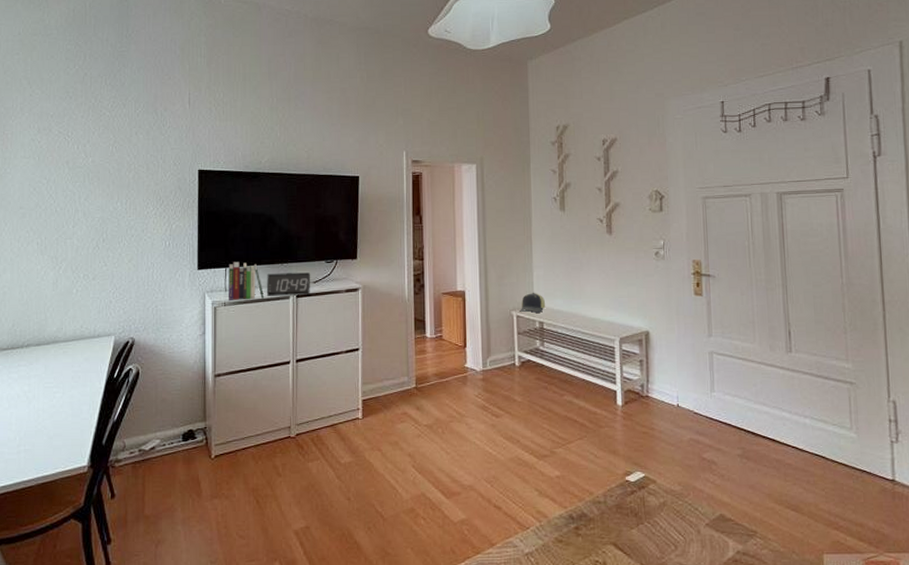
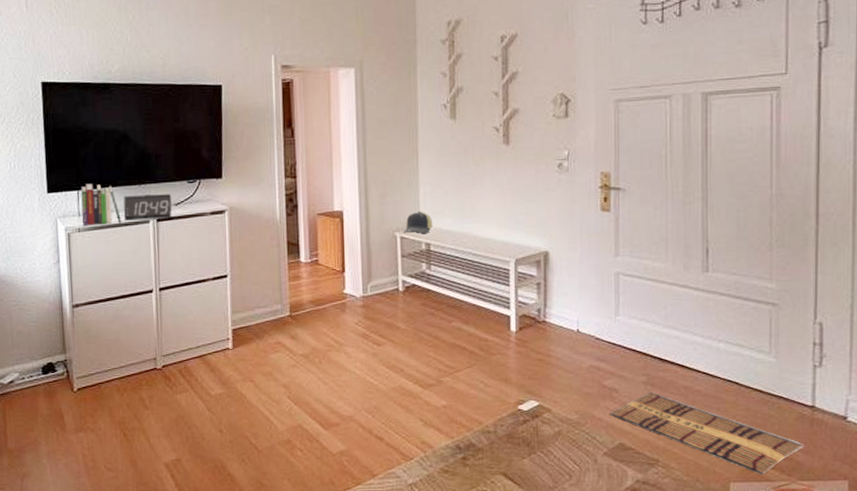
doormat: none [710,465,887,547] -> present [610,392,803,475]

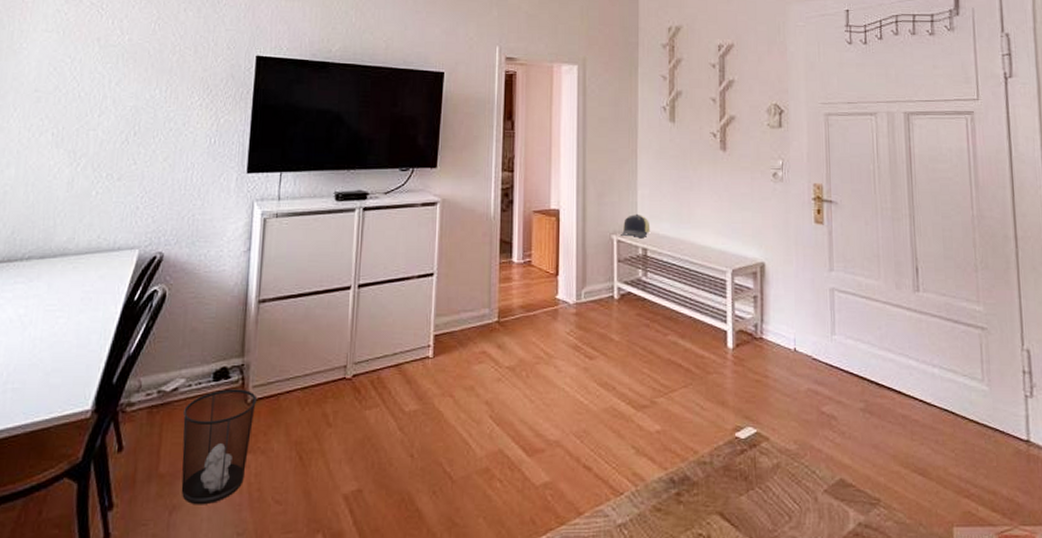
waste bin: none [21,380,82,472] -> present [181,389,258,504]
books: present [81,183,121,227] -> none [282,165,325,213]
alarm clock: present [123,194,172,221] -> none [328,181,382,208]
doormat: present [610,392,803,475] -> none [829,421,1022,519]

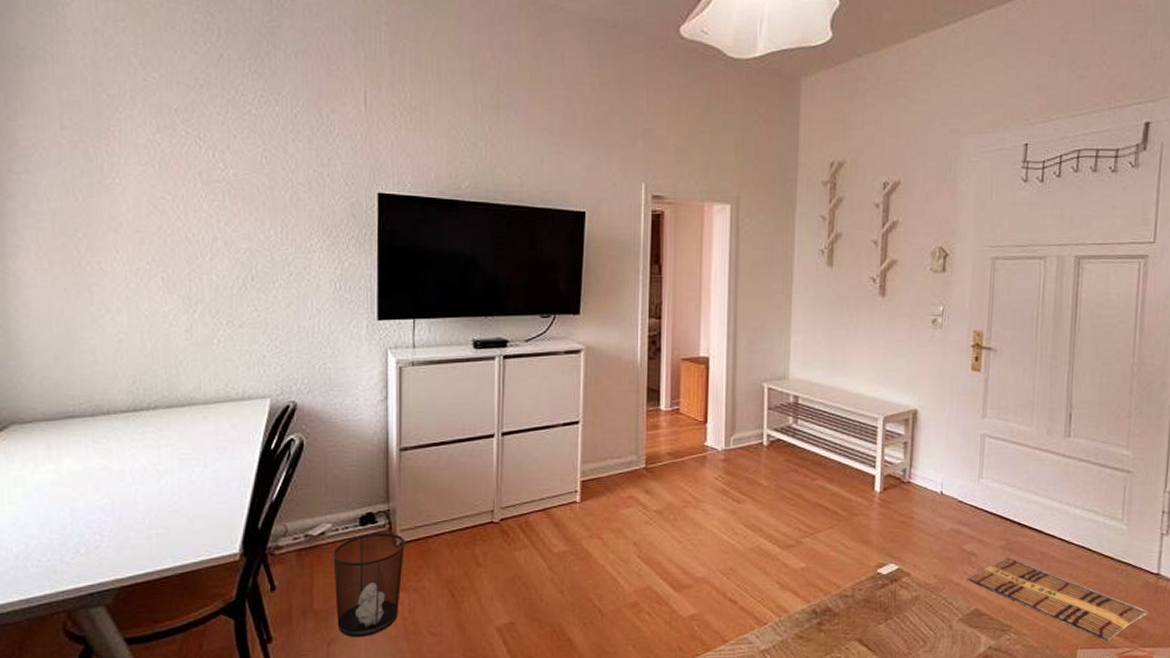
baseball cap: present [621,213,651,239] -> none [772,361,803,386]
doormat: none [829,421,1022,519] -> present [967,558,1147,642]

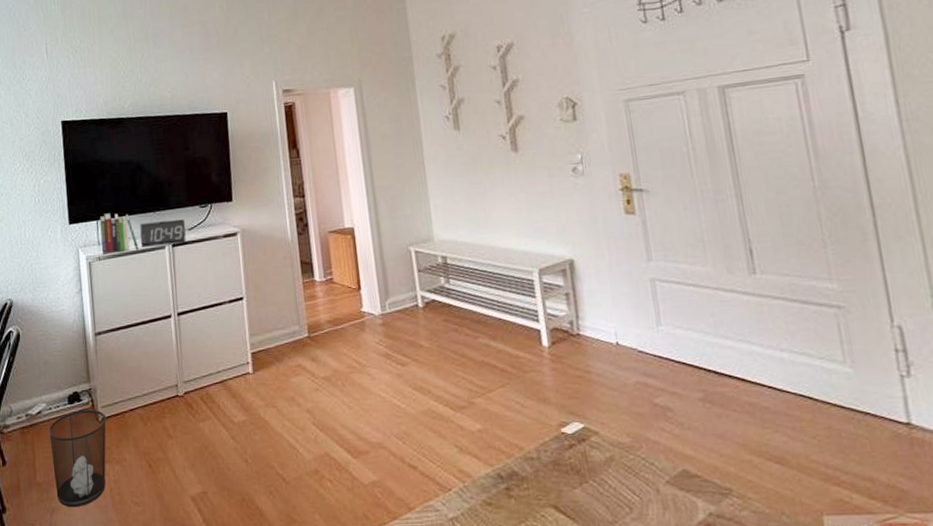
books: none [418,312,462,361] -> present [99,213,138,256]
alarm clock: none [467,328,522,356] -> present [140,219,186,247]
doormat: present [967,558,1147,642] -> none [666,411,906,507]

